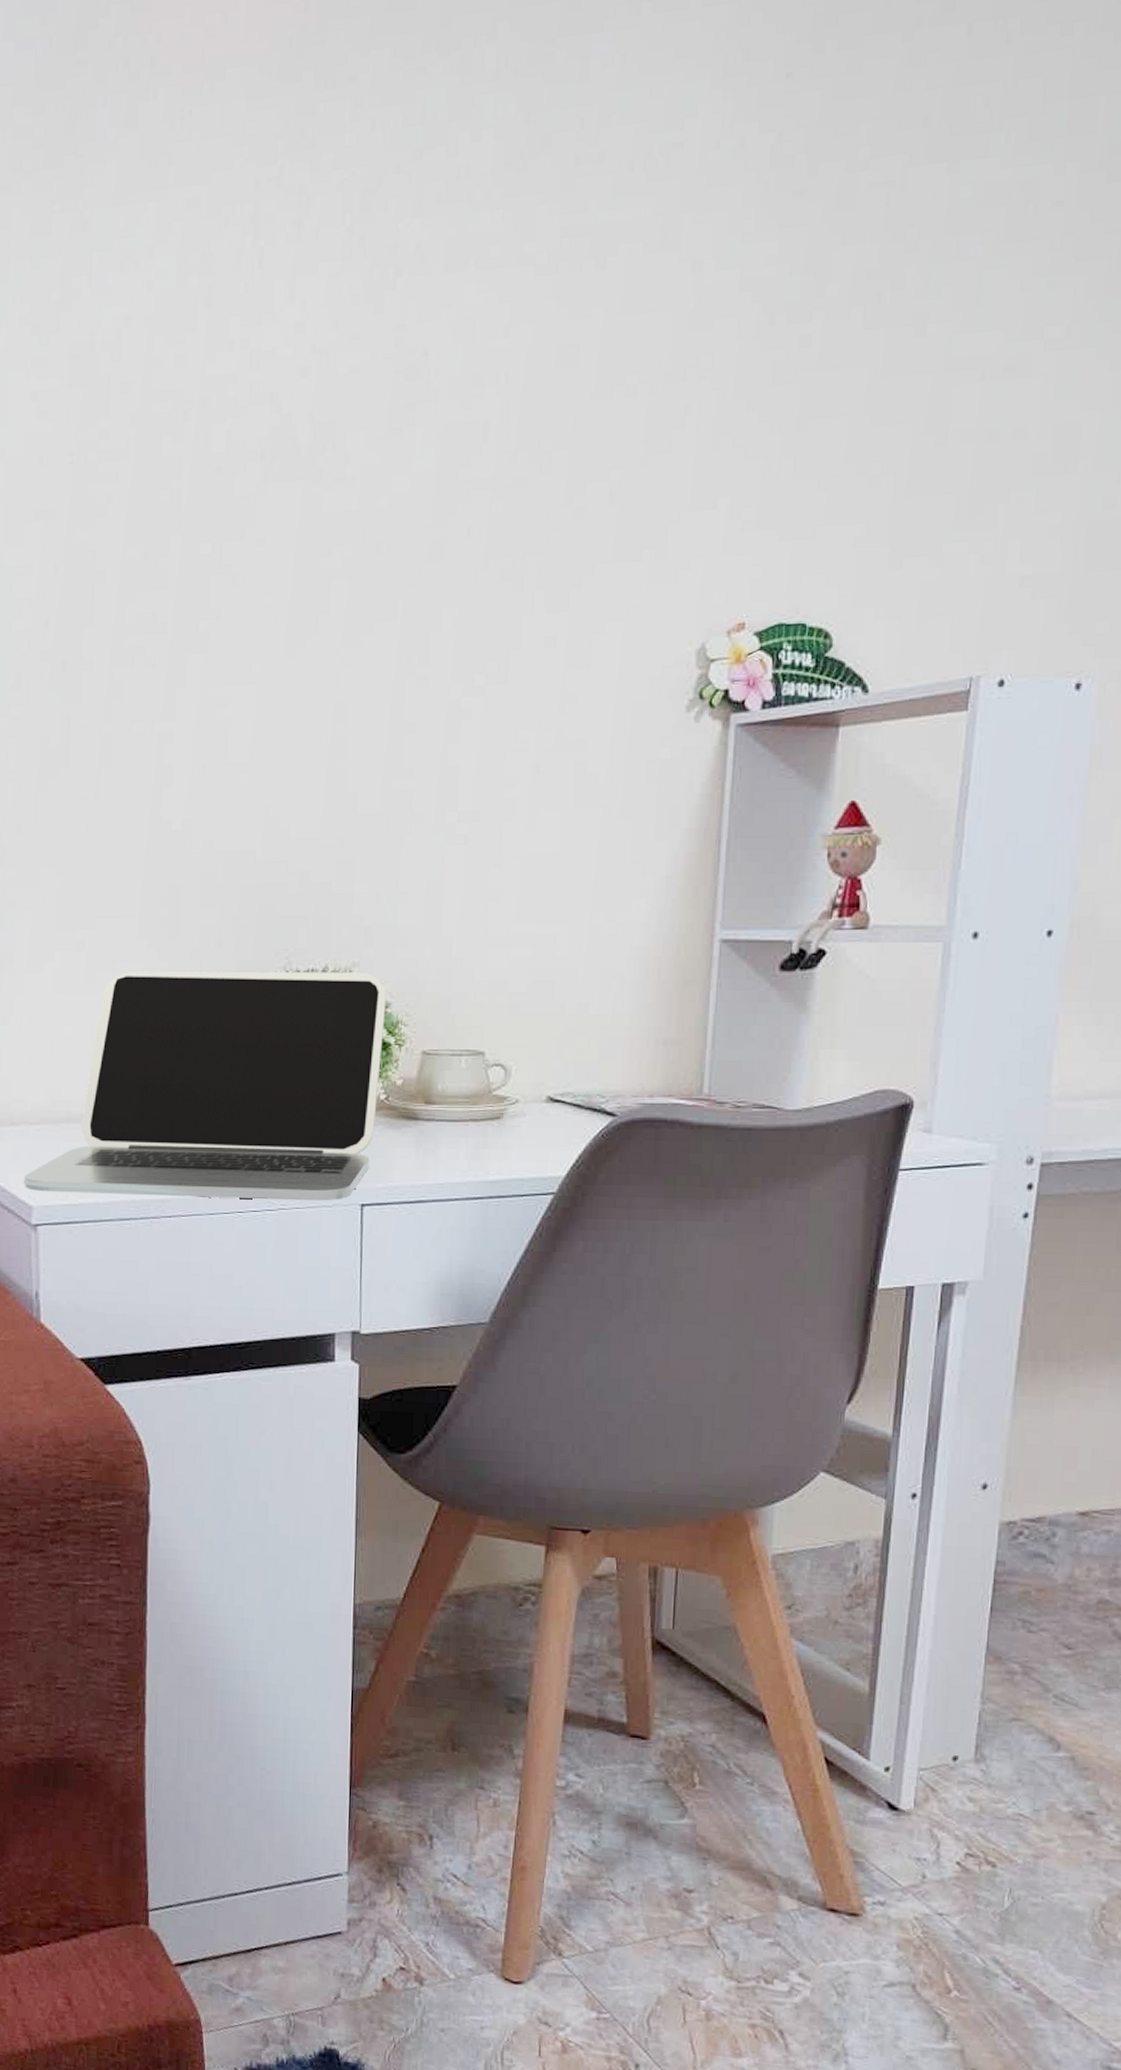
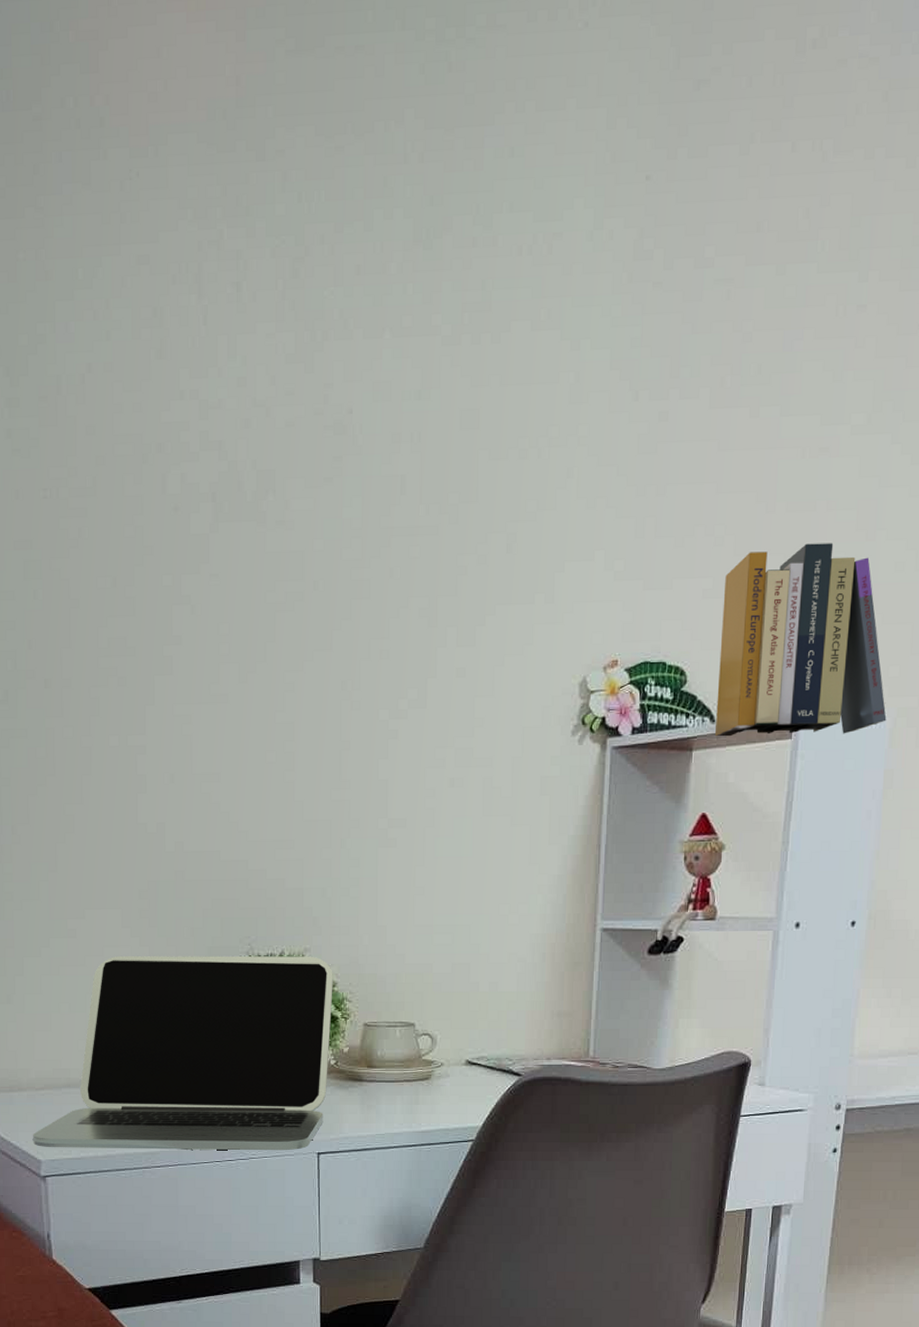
books: none [867,477,1093,710] -> present [714,543,887,737]

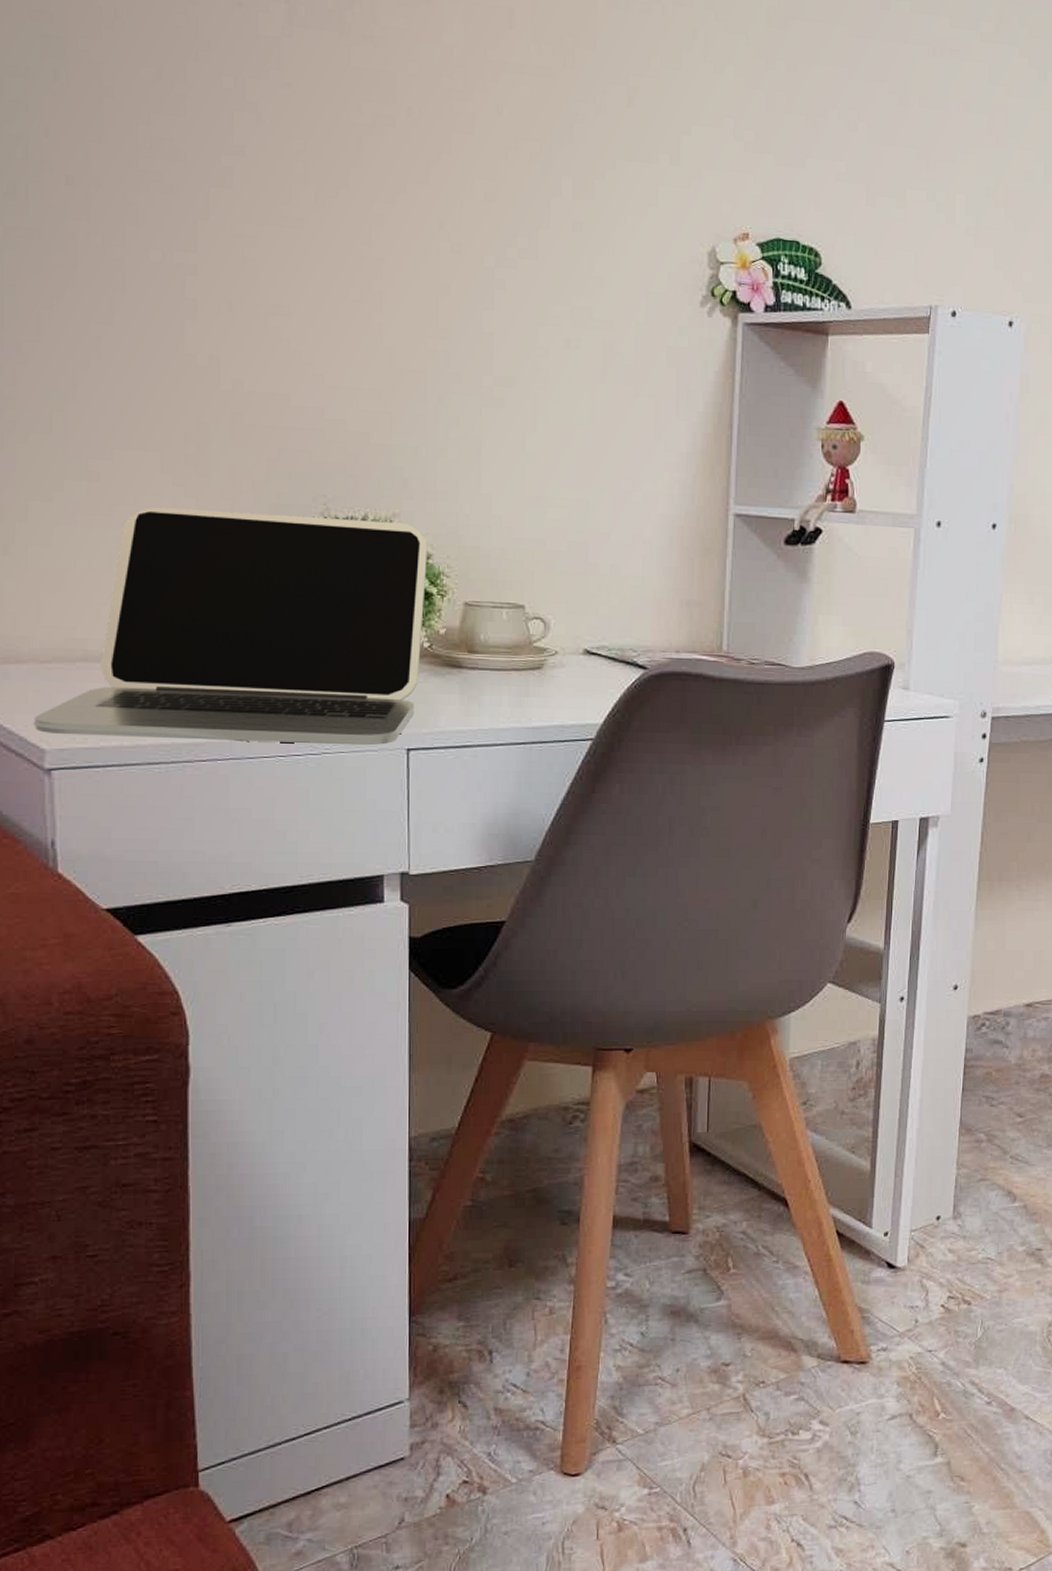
books: present [714,543,887,737] -> none [851,141,1021,335]

